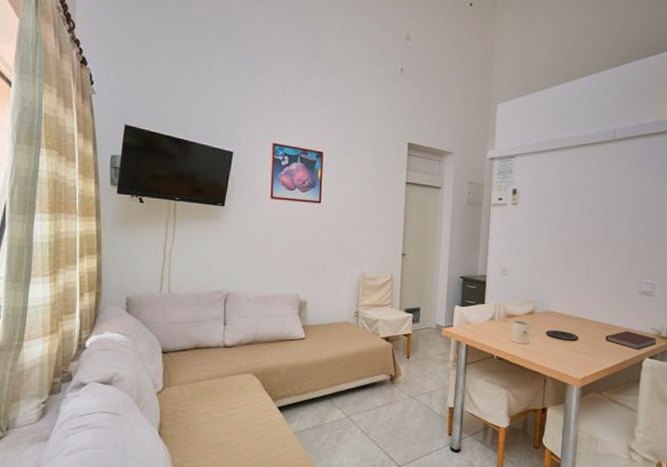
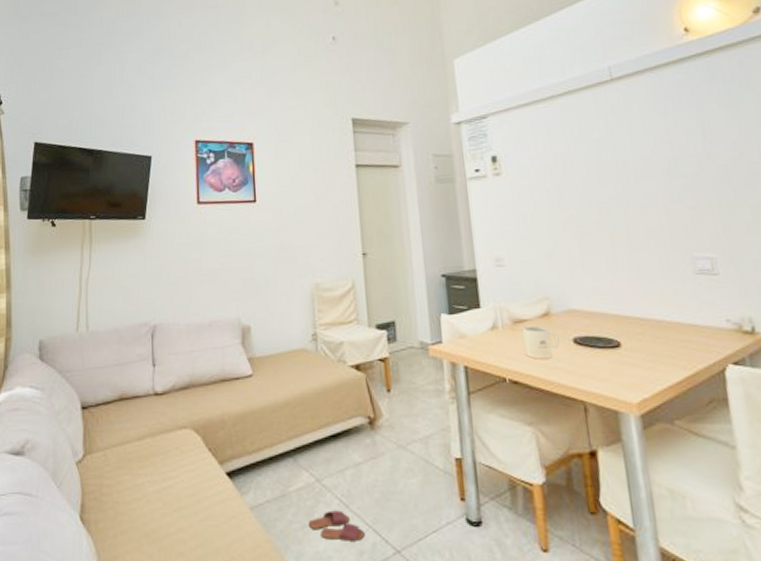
slippers: none [336,437,377,458] -> present [308,510,365,541]
book: present [605,330,657,350] -> none [660,326,740,354]

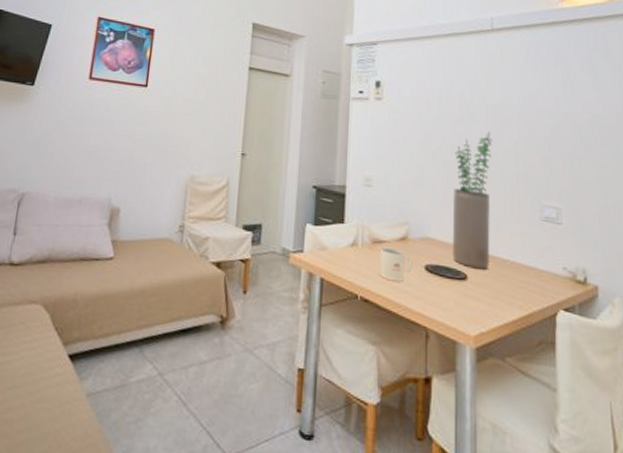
slippers: present [308,510,365,541] -> none [142,407,198,442]
vase: none [588,189,643,335] -> present [452,131,493,270]

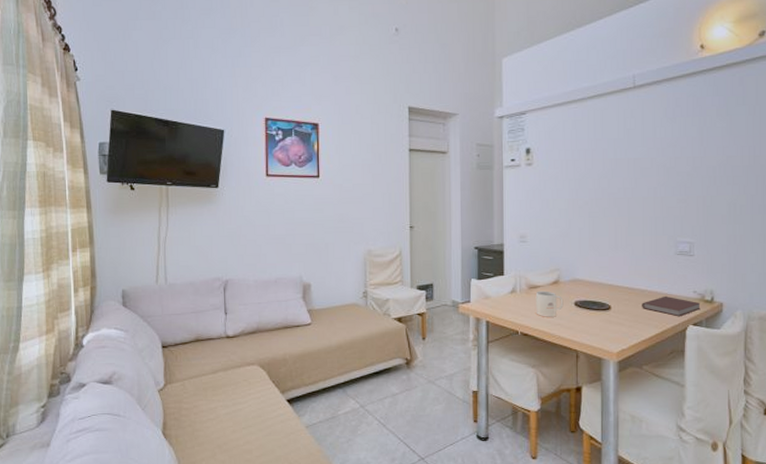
vase: present [452,131,493,270] -> none [597,182,634,300]
book: none [503,269,572,298] -> present [642,295,701,317]

